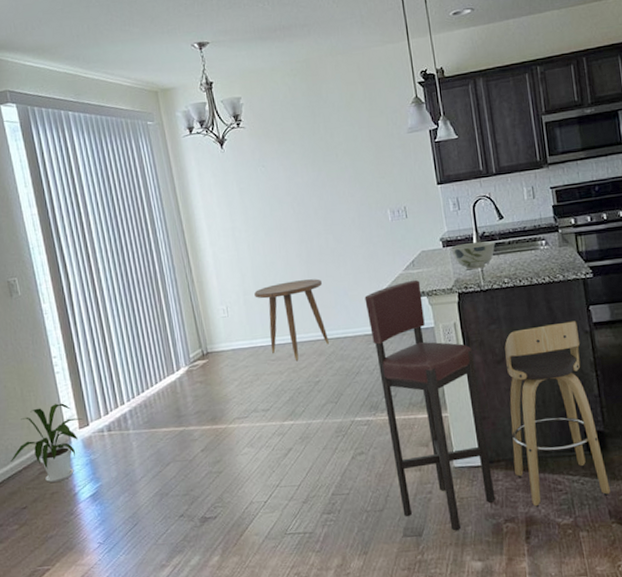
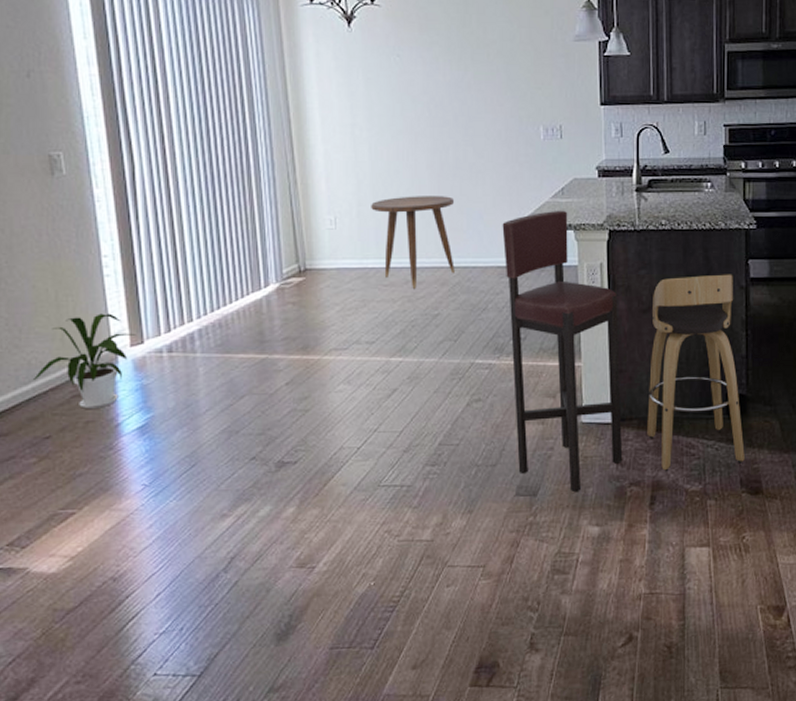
bowl: present [450,241,496,270] -> none [606,175,657,206]

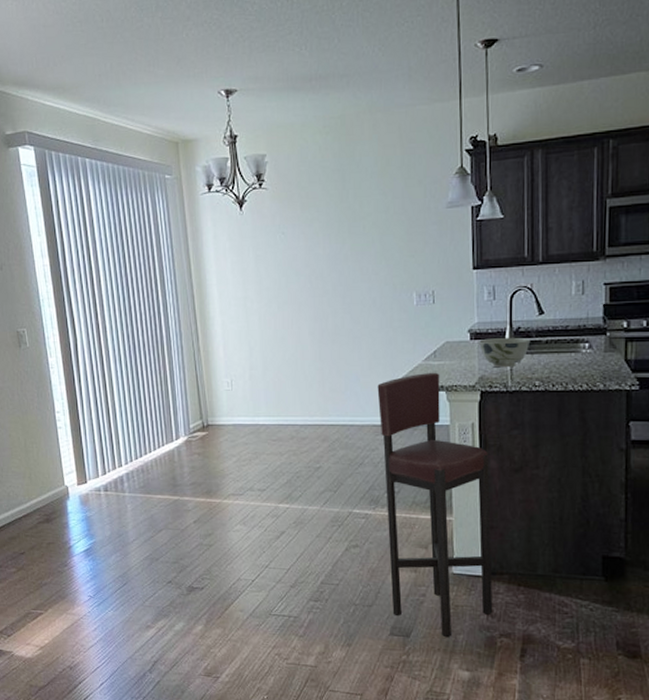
house plant: present [34,313,136,410] -> none [12,458,82,534]
side table: present [371,196,455,290] -> none [261,360,334,445]
bowl: none [606,175,657,206] -> present [478,337,531,368]
bar stool: present [647,274,745,472] -> none [518,436,622,627]

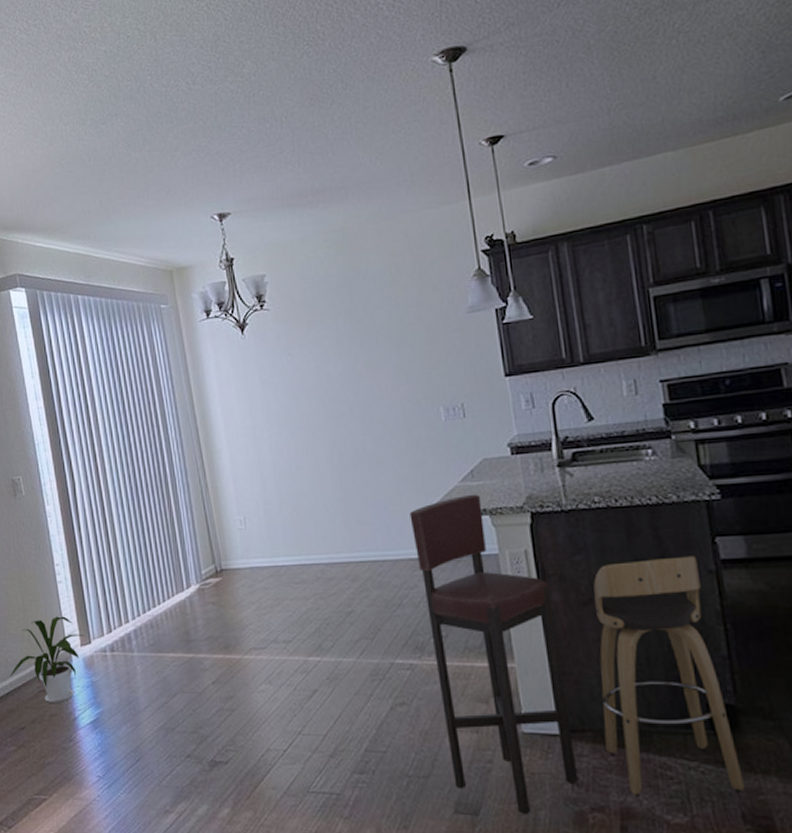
house plant: none [12,458,82,534] -> present [10,616,85,704]
bowl: present [478,337,531,368] -> none [520,448,583,485]
bar stool: none [518,436,622,627] -> present [593,556,745,798]

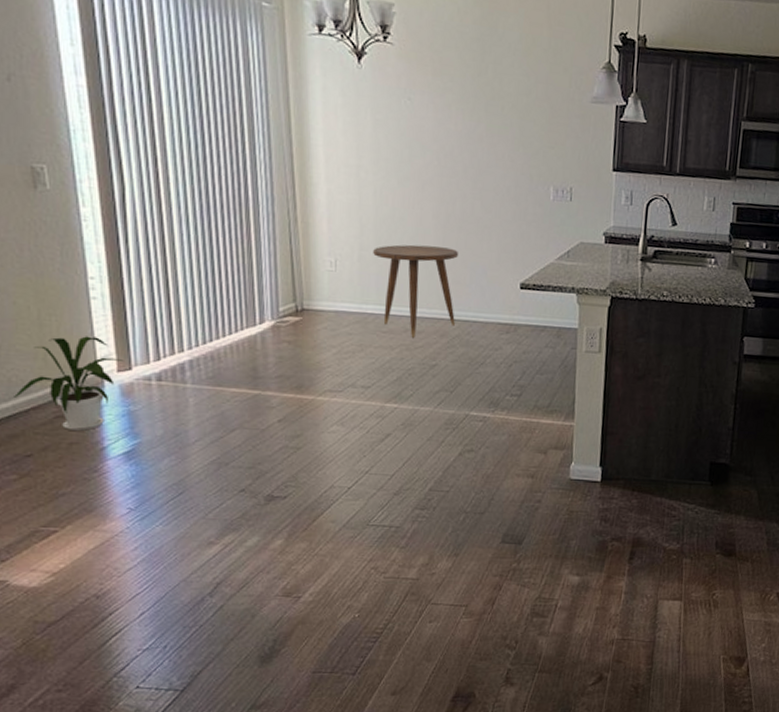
side table: none [276,488,365,587] -> present [373,244,458,339]
bar stool: present [409,494,579,815] -> none [505,272,614,544]
bar stool: present [593,556,745,798] -> none [632,348,728,530]

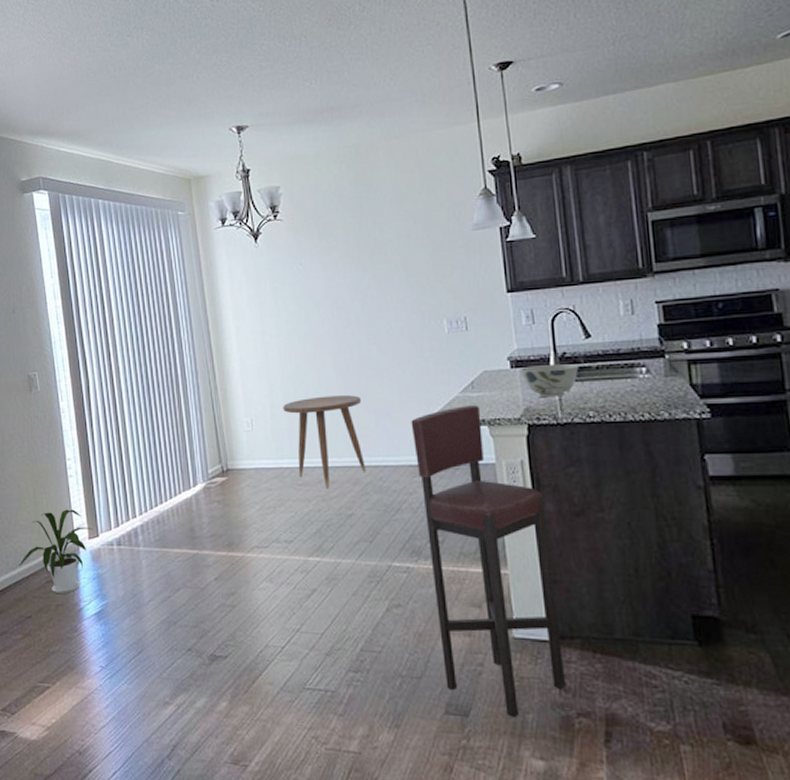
bar stool: none [505,272,614,544] -> present [411,404,566,718]
bowl: none [612,243,663,276] -> present [519,363,579,398]

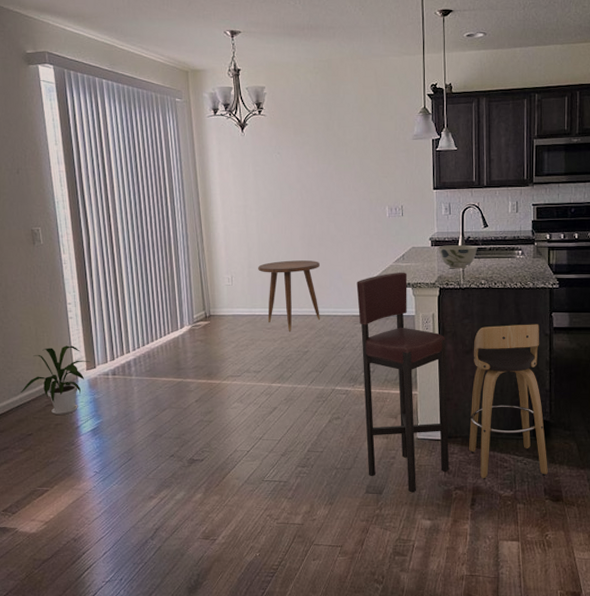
bar stool: none [586,472,726,704] -> present [469,324,548,480]

